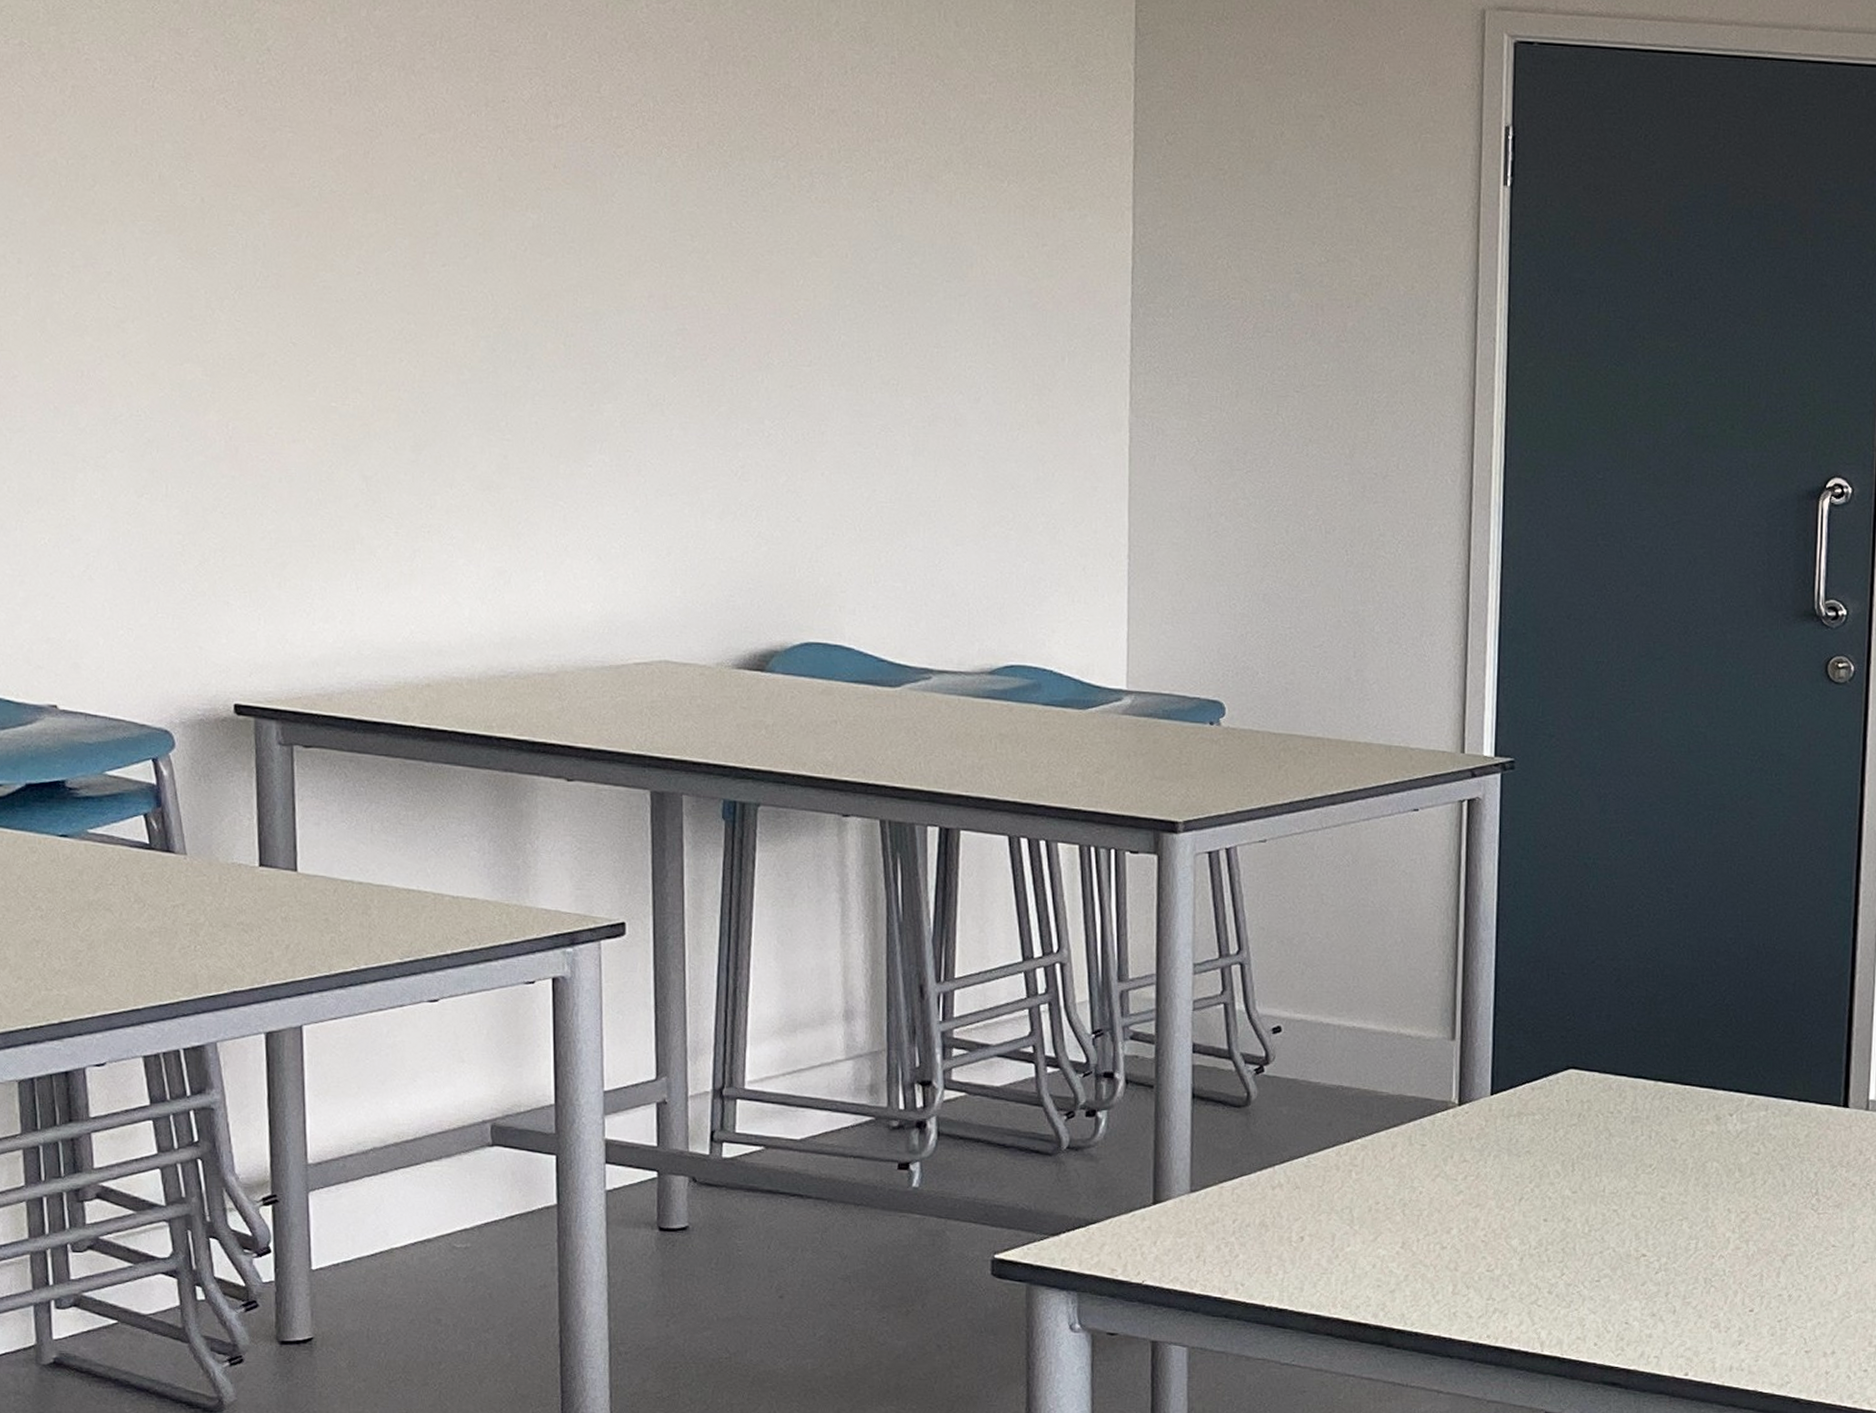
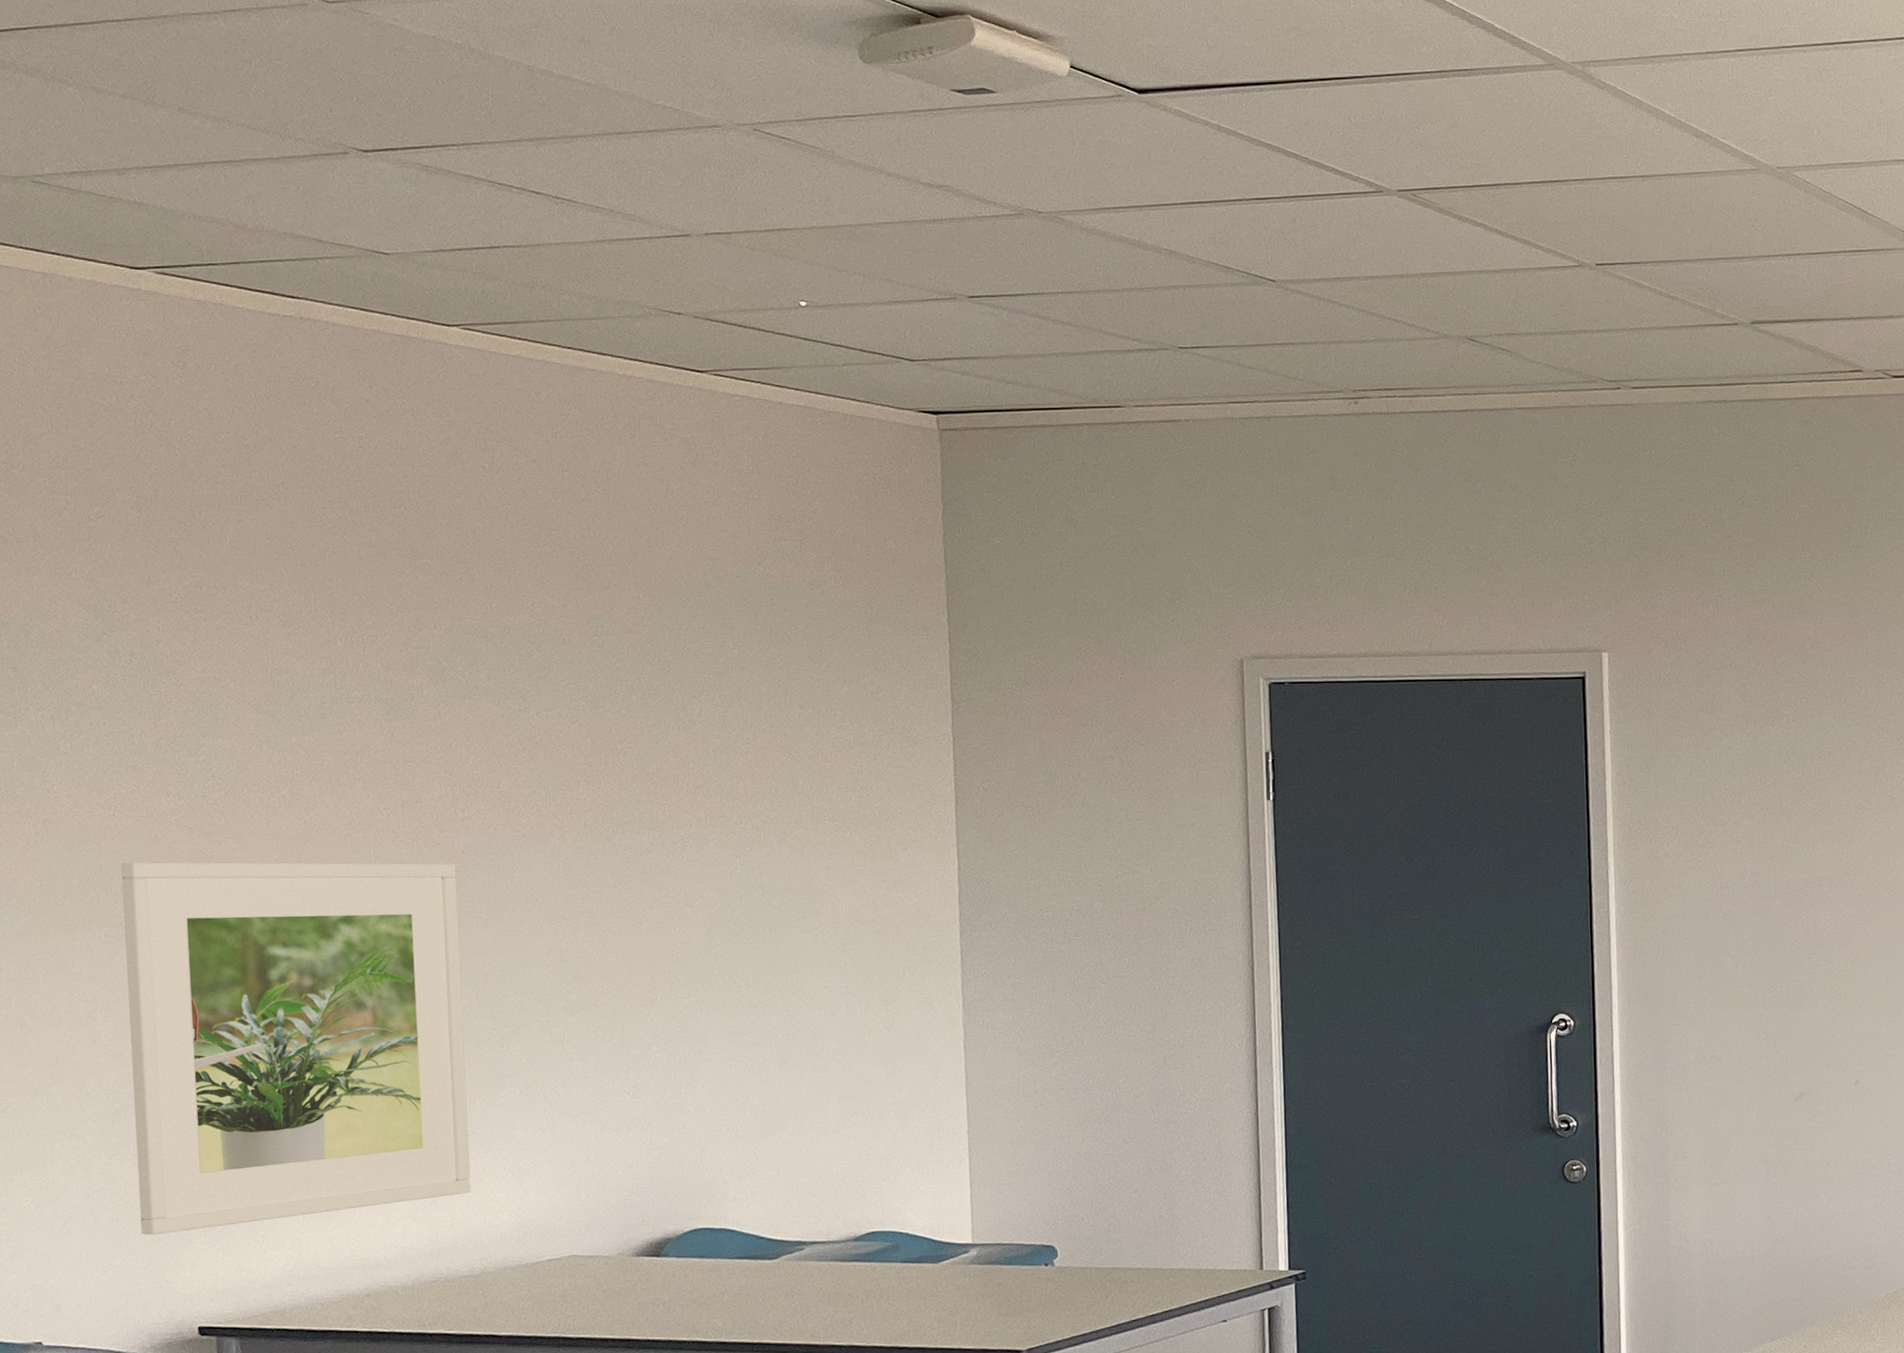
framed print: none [160,145,550,592] -> present [121,861,471,1235]

